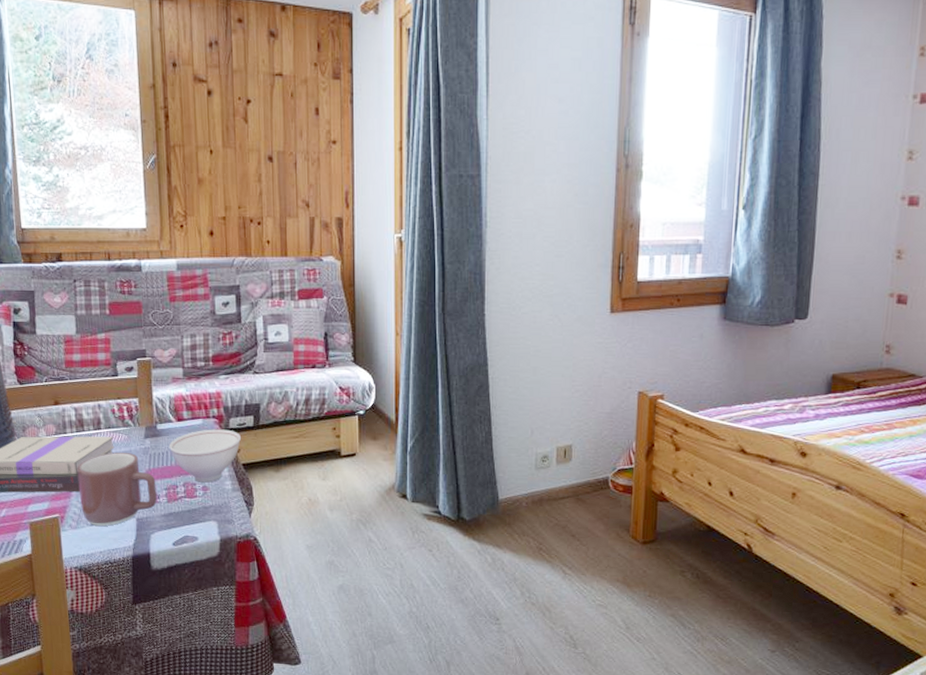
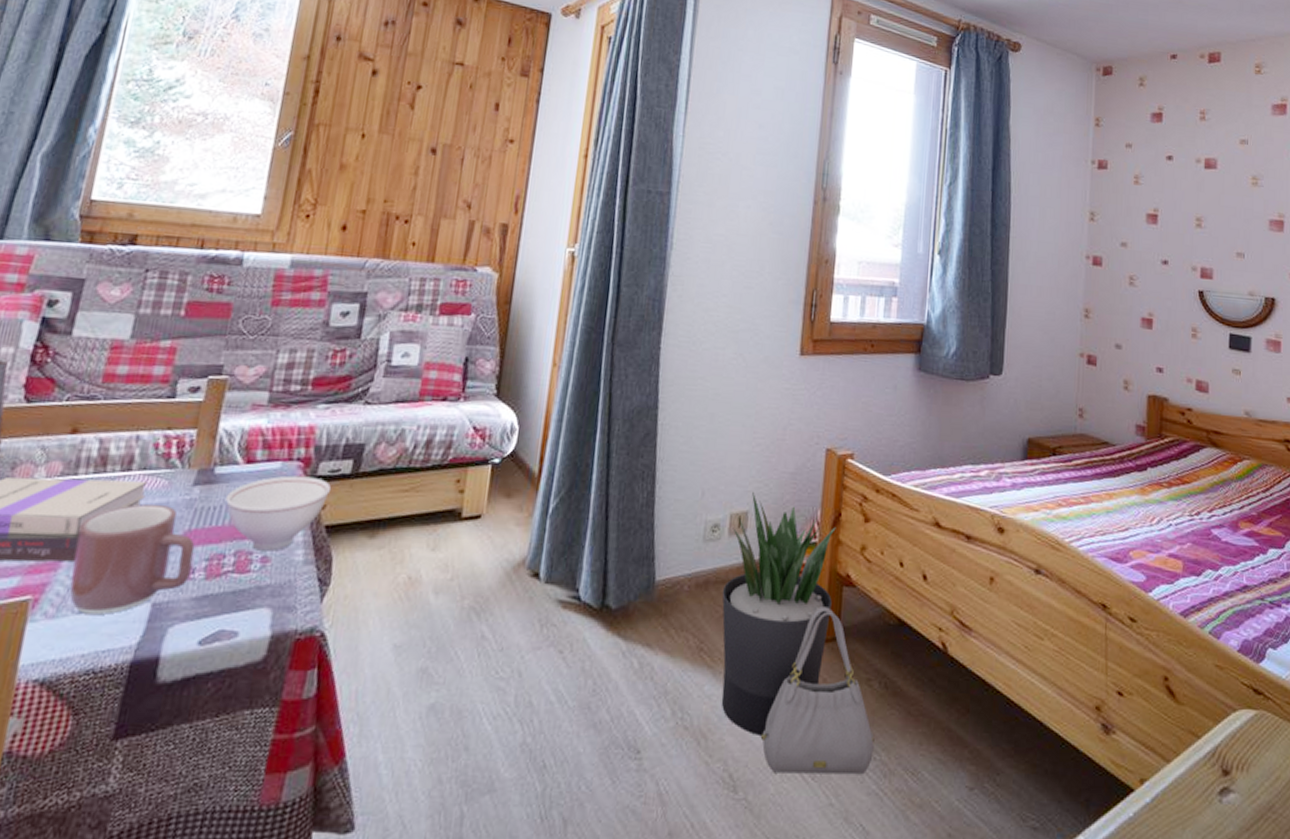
planter: none [554,430,650,610] -> present [721,492,836,735]
handbag: none [594,517,689,639] -> present [761,606,875,775]

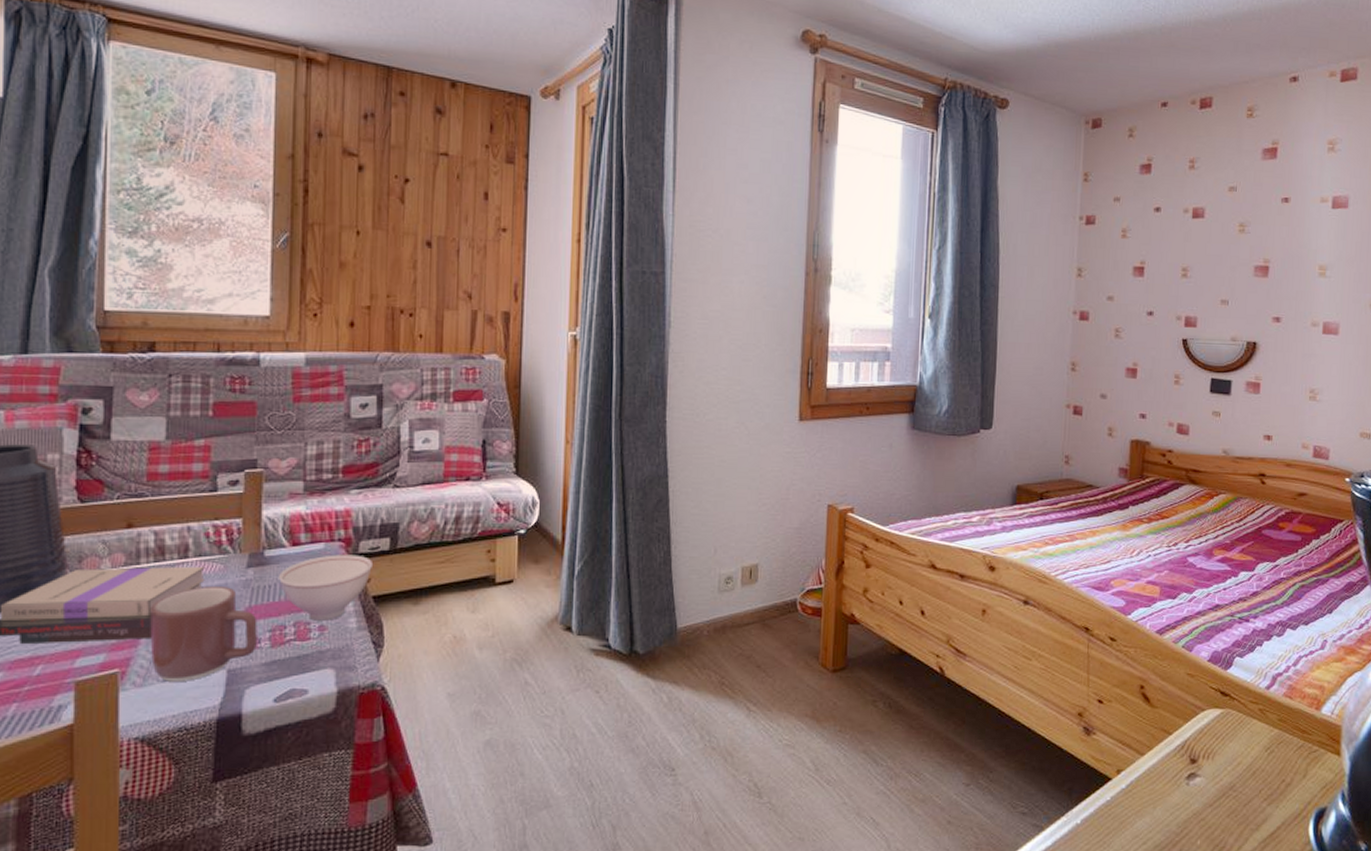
planter: present [721,492,836,735] -> none [738,547,840,751]
handbag: present [761,606,875,775] -> none [781,642,881,781]

